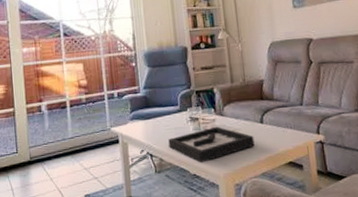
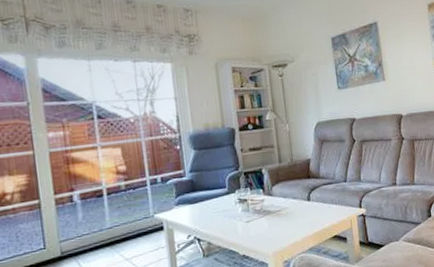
decorative tray: present [168,126,255,163] -> none [216,206,302,243]

